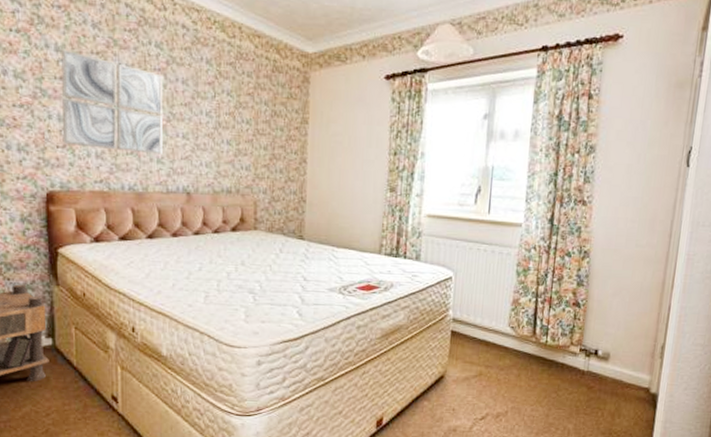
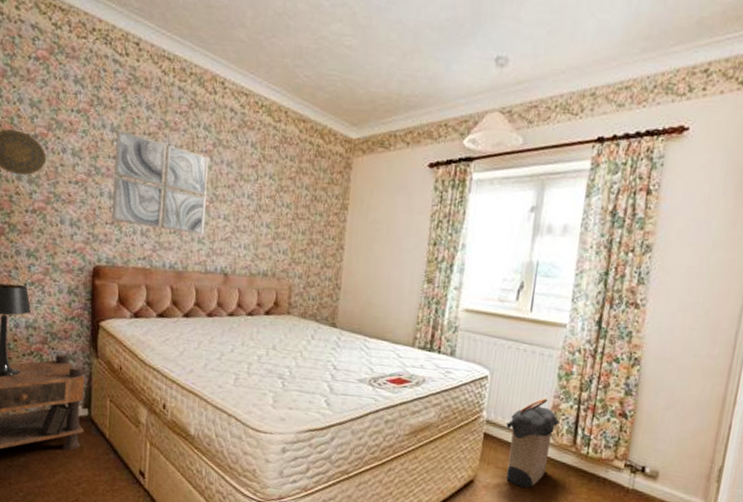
laundry hamper: none [471,294,520,379] -> present [506,398,560,489]

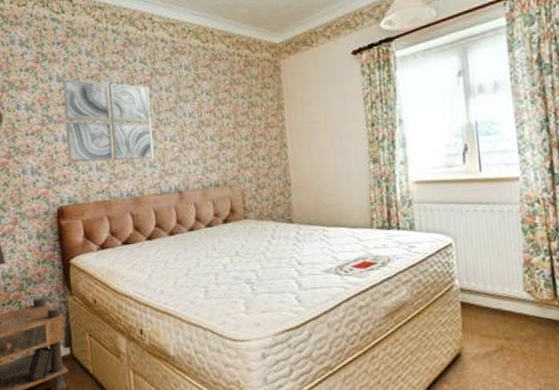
laundry hamper: present [506,398,560,489] -> none [481,255,535,353]

